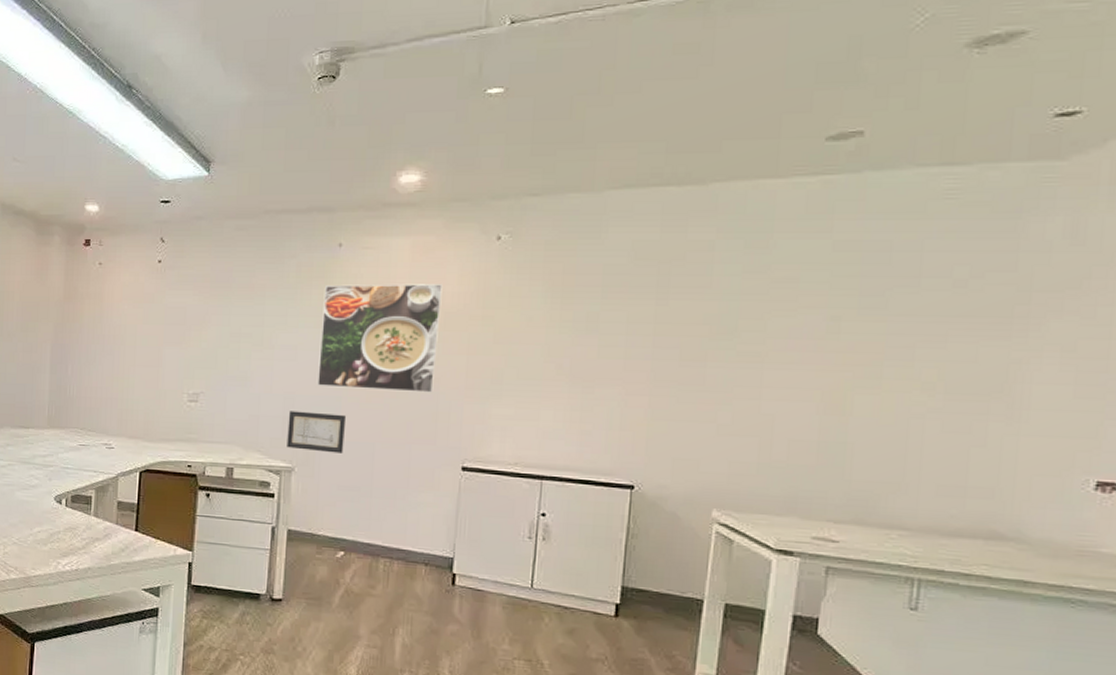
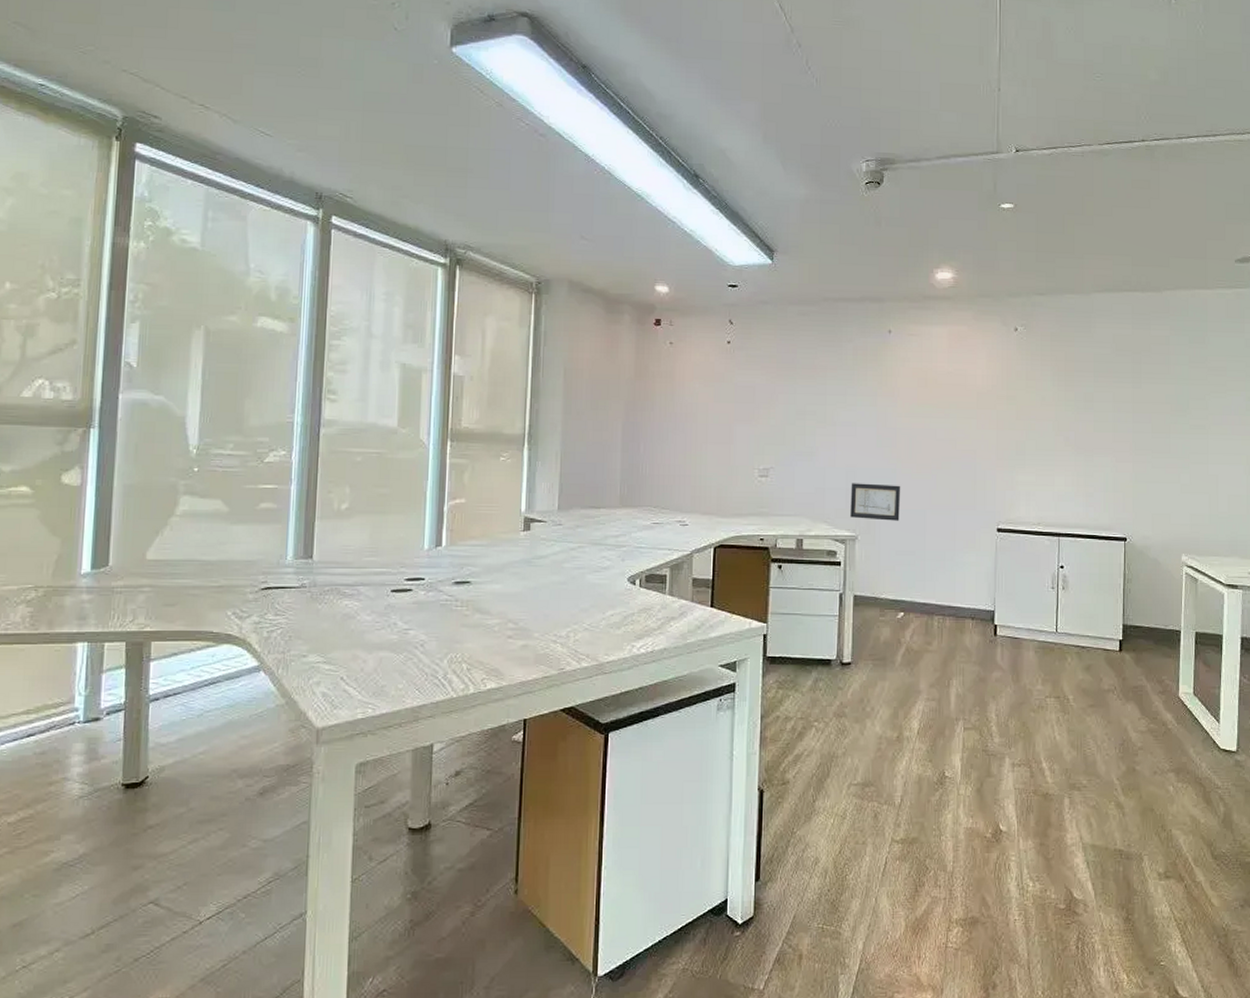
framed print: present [317,284,443,393] -> none [875,367,974,463]

